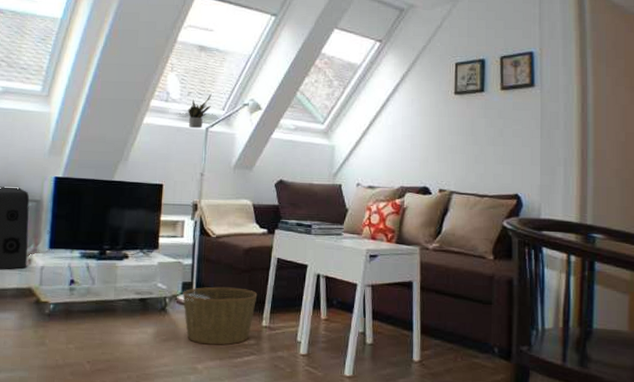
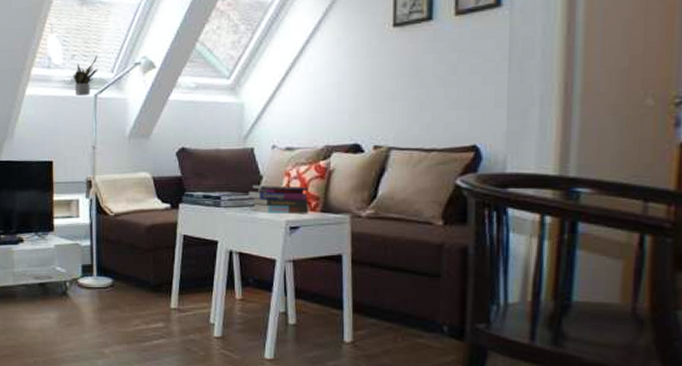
basket: present [182,286,258,345] -> none [83,268,164,329]
books: none [335,216,386,245] -> present [248,185,309,215]

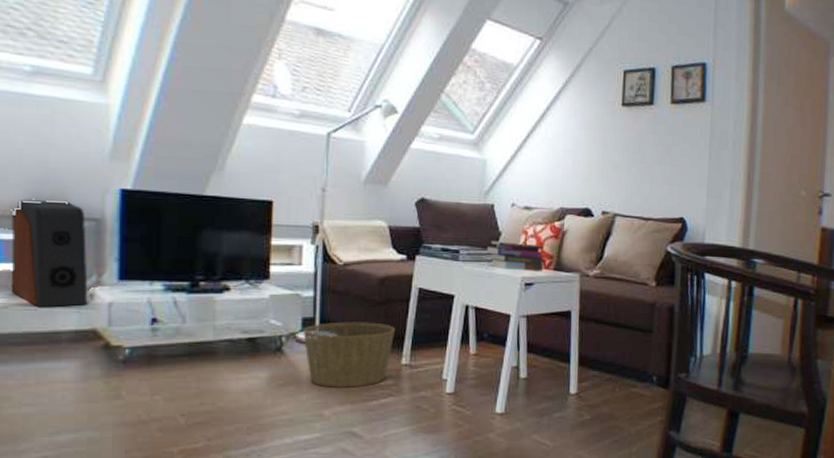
potted plant: present [73,53,98,97] -> none [302,89,334,134]
basket: none [83,268,164,329] -> present [303,322,396,388]

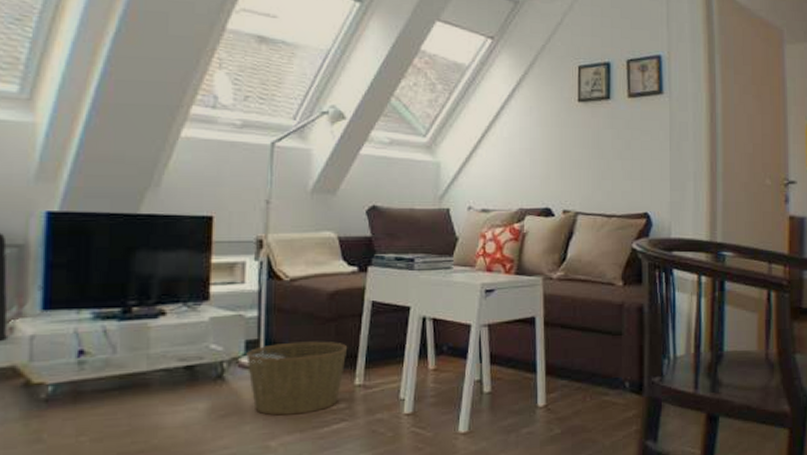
books: present [486,240,544,272] -> none [443,246,504,277]

